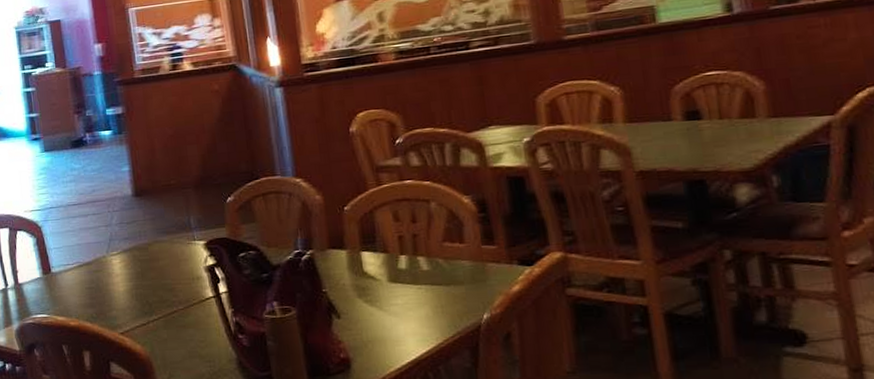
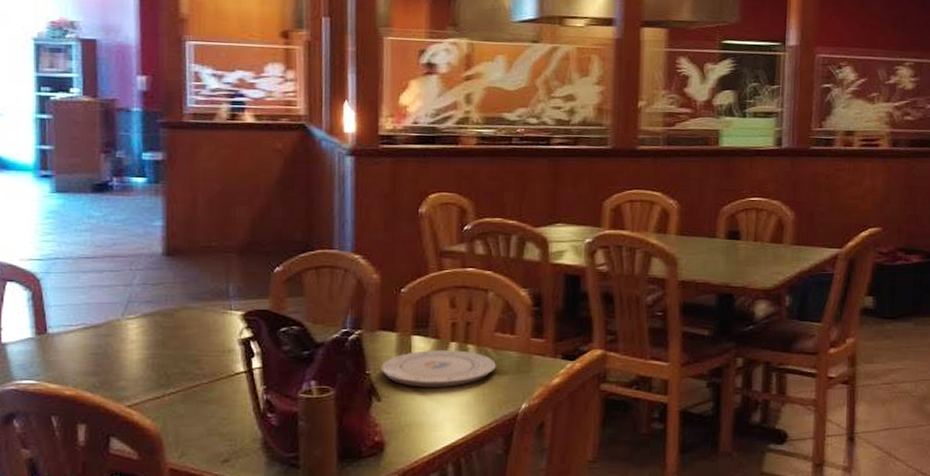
plate: none [335,263,450,302] -> present [381,350,496,387]

